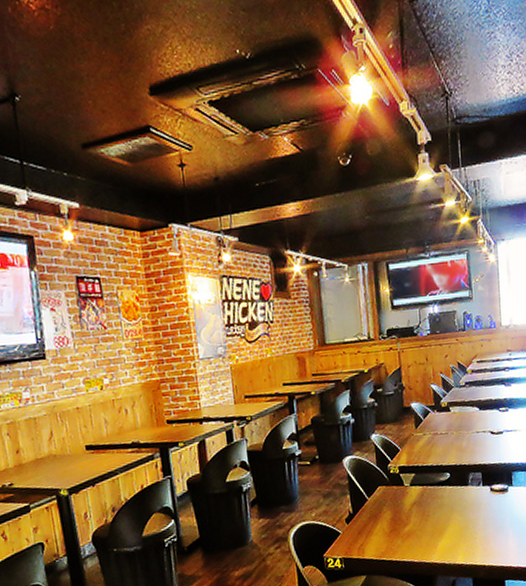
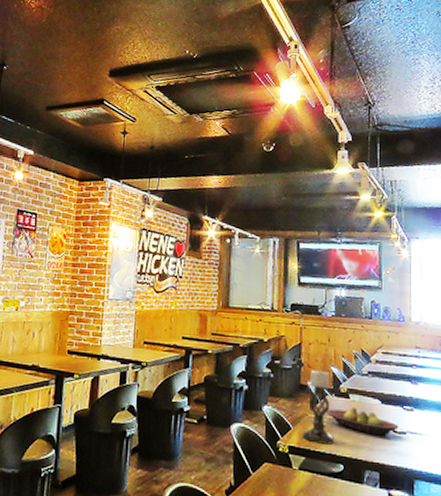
candle holder: none [409,388,441,459] -> present [302,368,335,445]
fruit bowl: none [431,418,496,441] -> present [327,406,399,437]

